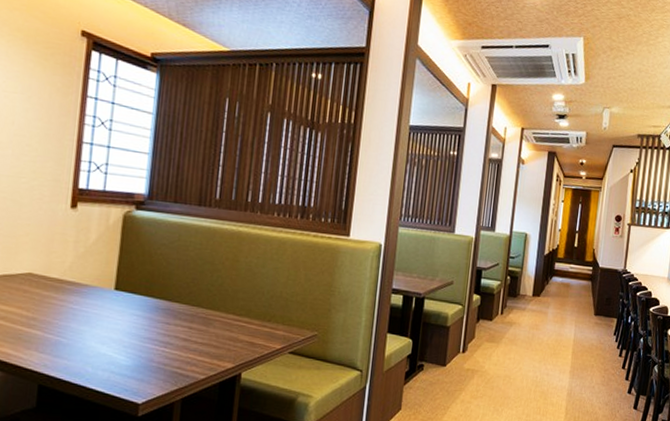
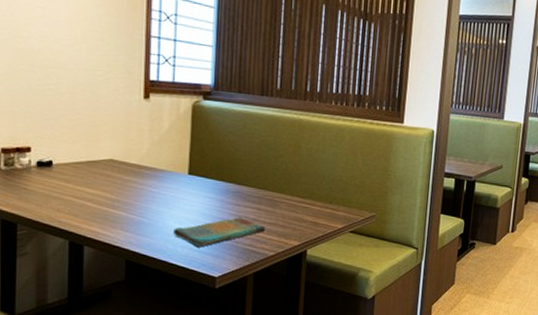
dish towel: none [93,336,197,371] -> present [172,217,266,248]

